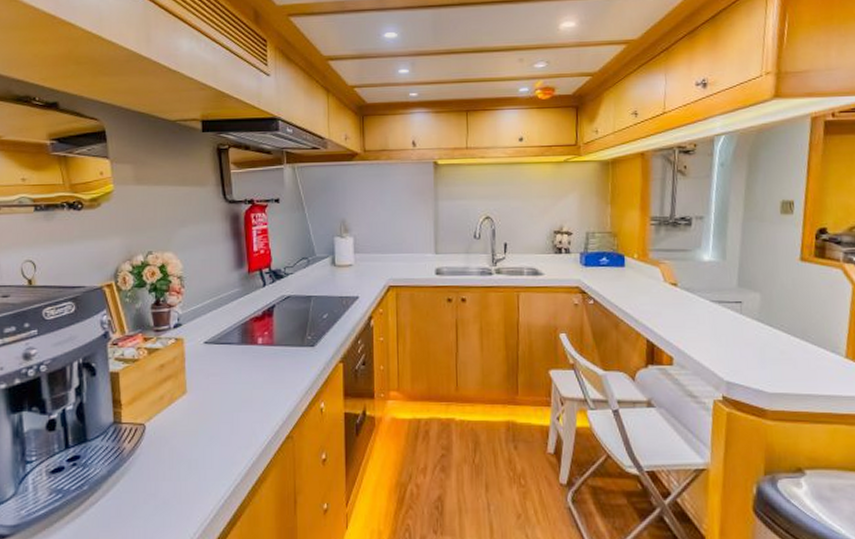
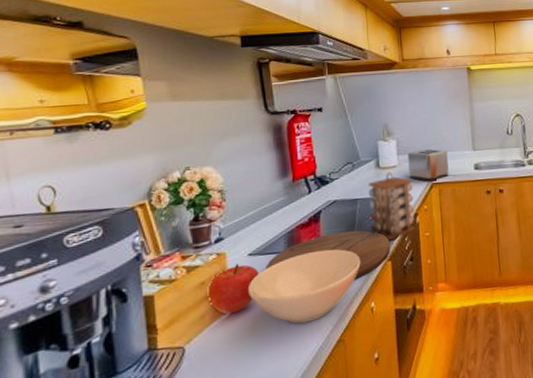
fruit: none [166,350,213,398] -> present [207,264,259,314]
bowl: none [203,345,312,415] -> present [247,249,361,324]
cutting board: none [220,329,342,378] -> present [266,230,390,279]
spice rack: none [322,270,369,342] -> present [368,172,415,241]
toaster: none [365,249,408,284] -> present [408,148,449,182]

